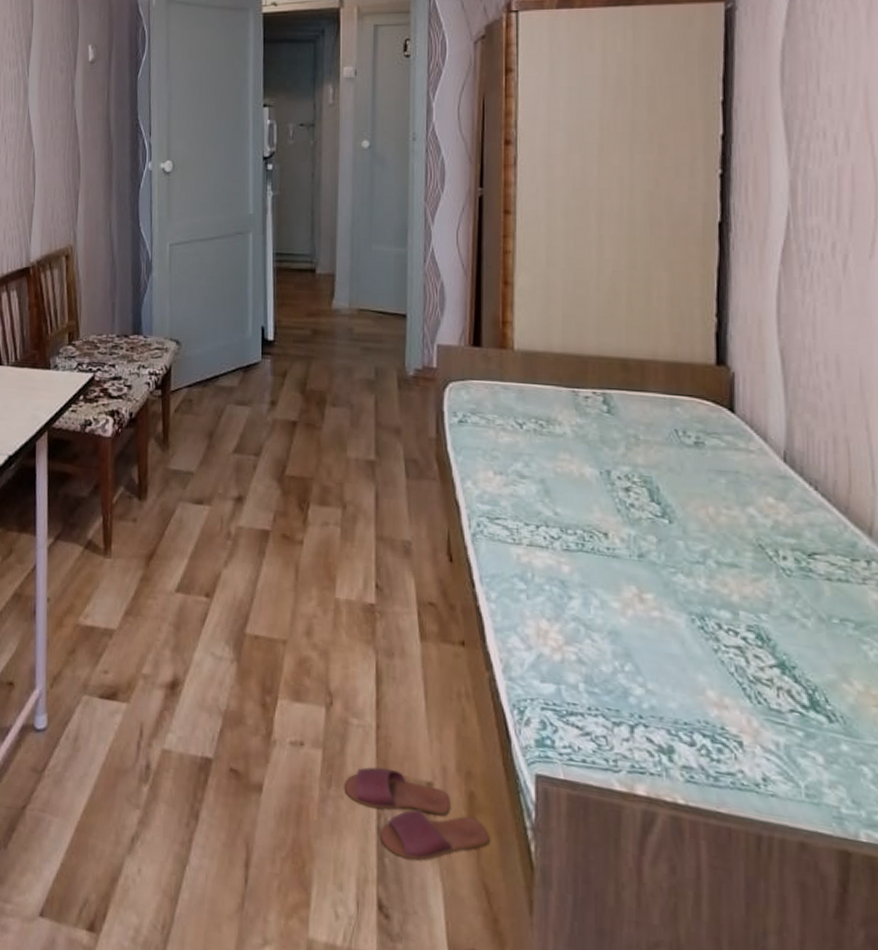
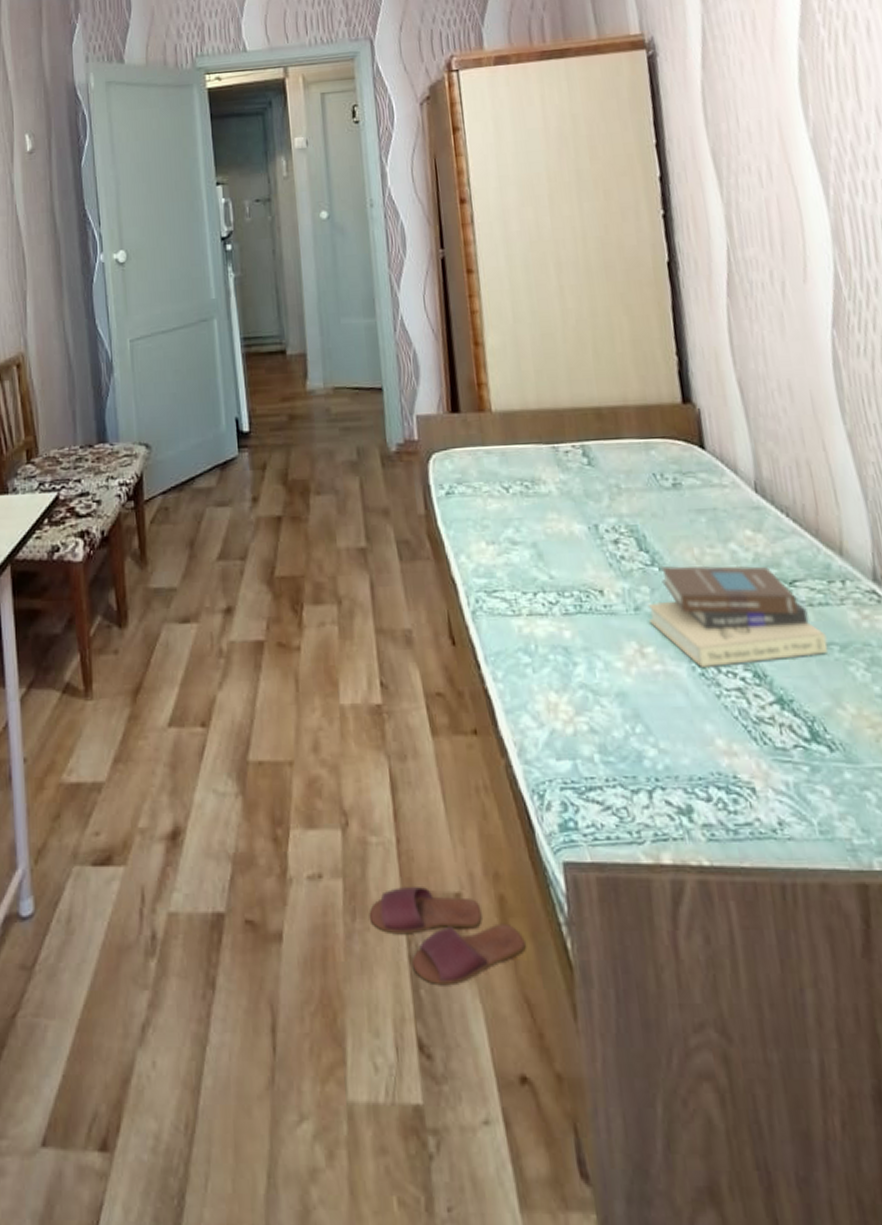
books: none [653,518,842,629] -> present [648,565,828,669]

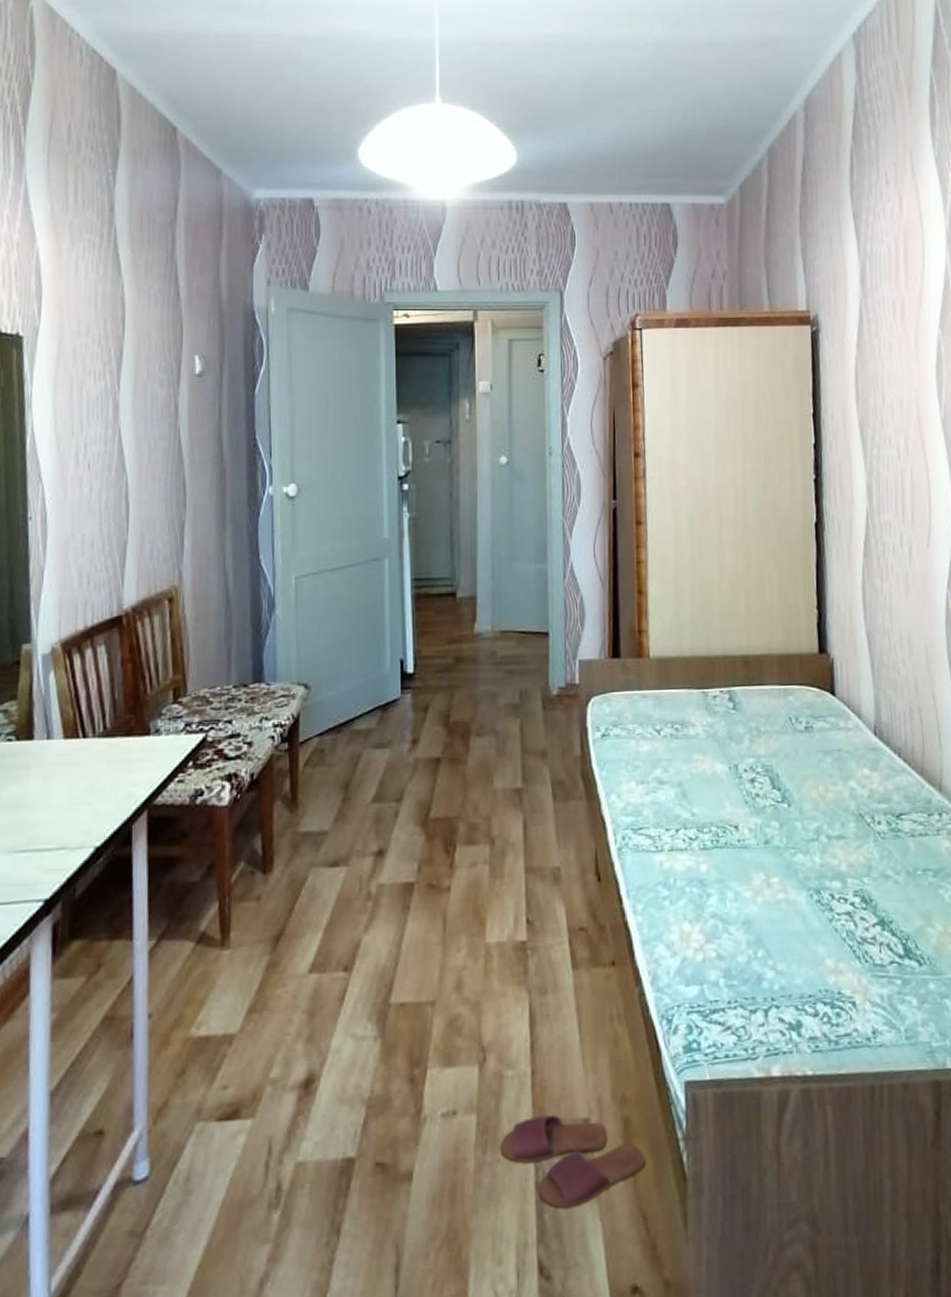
books: present [648,565,828,669] -> none [776,801,924,896]

